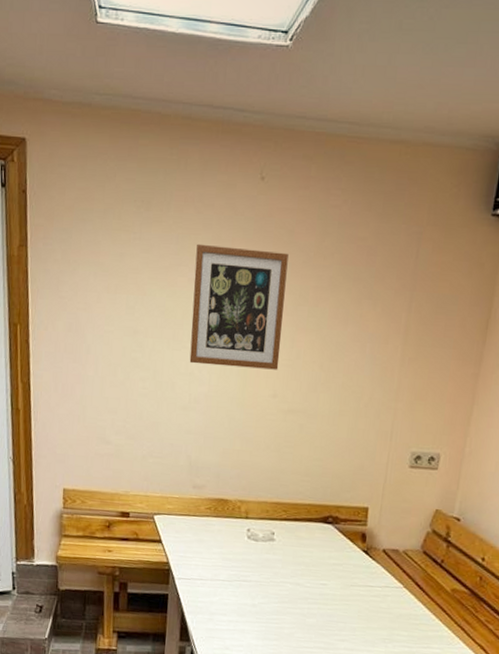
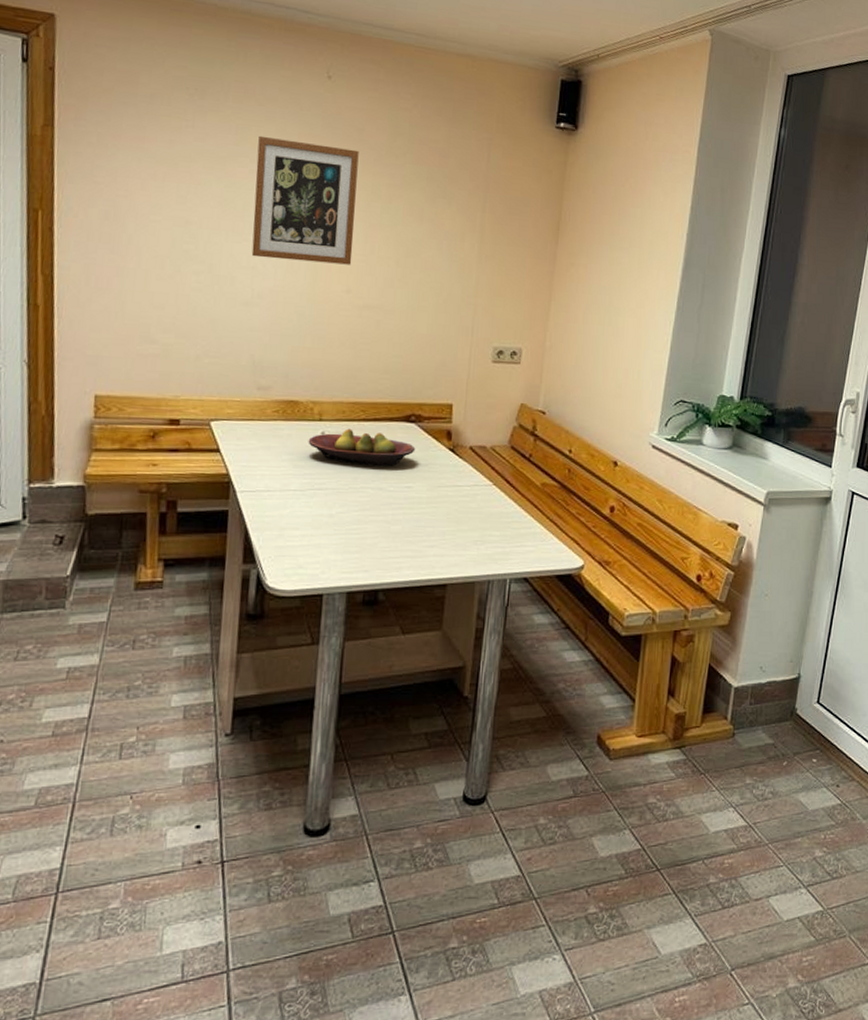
fruit bowl: none [235,527,332,564] -> present [308,428,416,466]

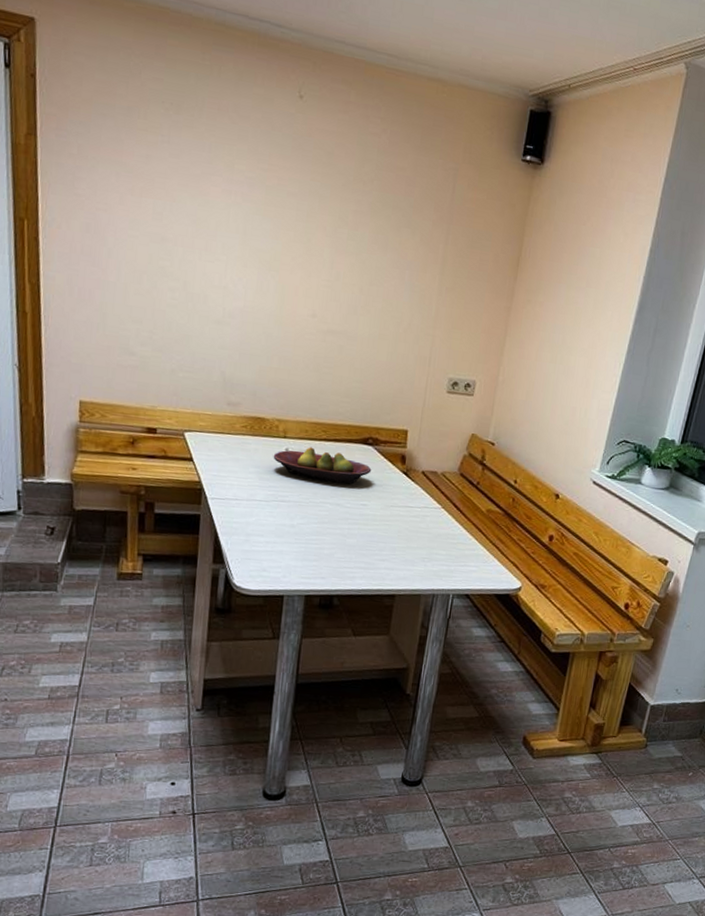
wall art: present [251,135,359,265] -> none [223,154,328,290]

